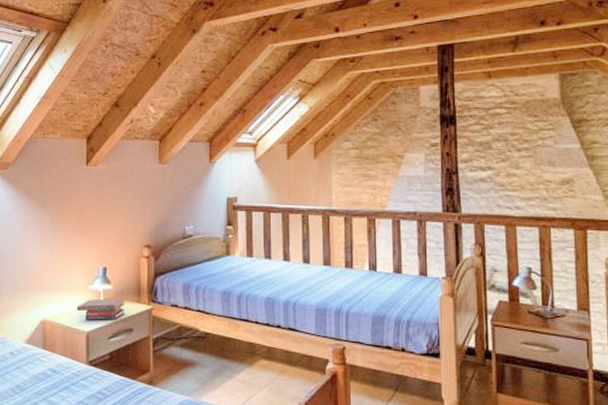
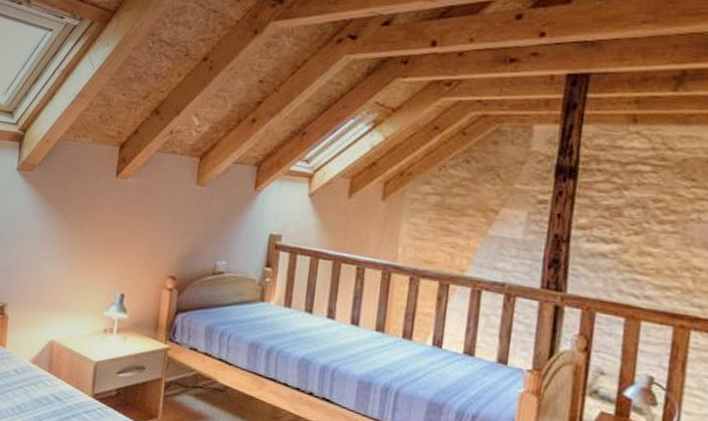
books: present [77,298,125,320] -> none [88,327,141,354]

